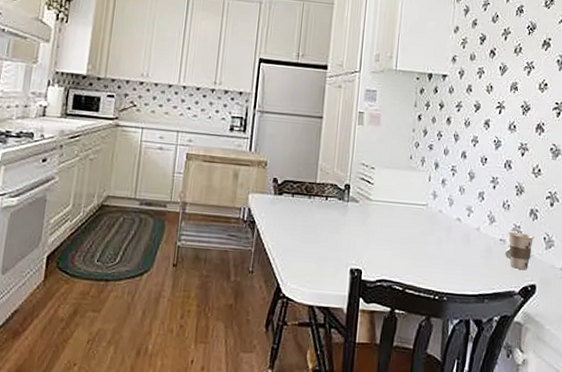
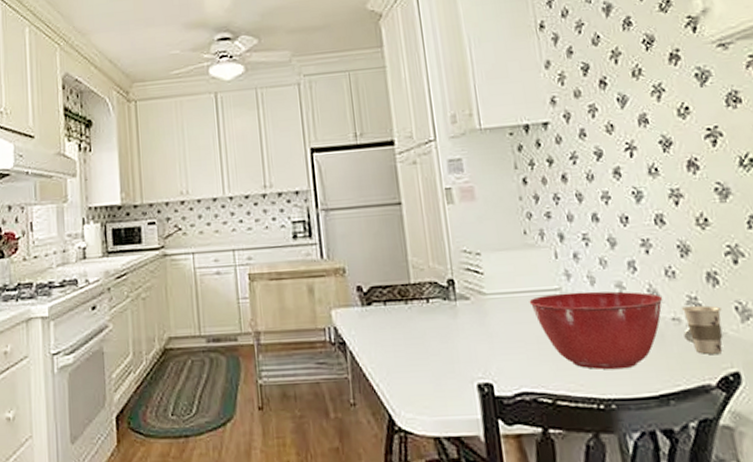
mixing bowl: none [402,208,497,272] -> present [529,291,663,370]

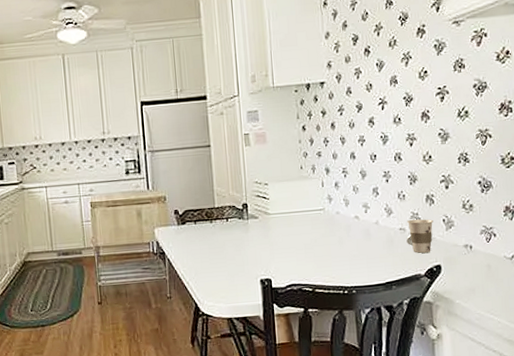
mixing bowl: present [529,291,663,370] -> none [301,210,395,267]

